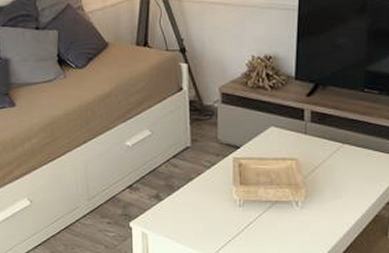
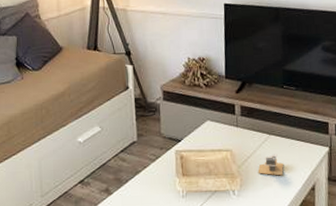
kiosk: none [326,165,357,188] -> present [258,154,284,176]

